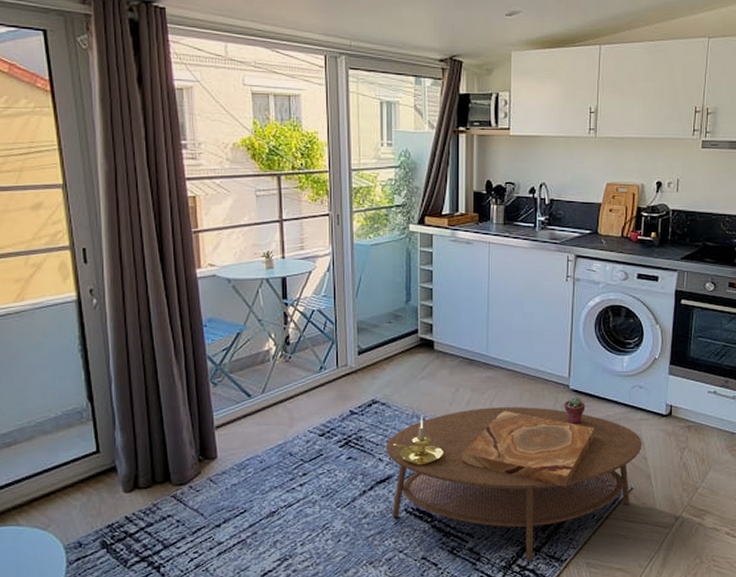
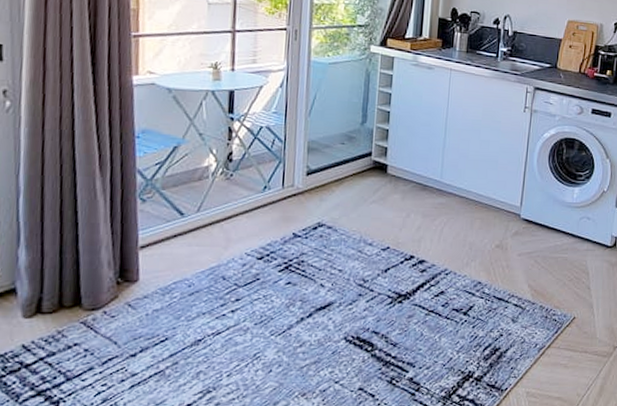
coffee table: present [386,407,642,562] -> none [328,234,587,392]
candle holder: present [393,417,443,465] -> none [337,242,389,292]
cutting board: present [462,410,595,487] -> none [408,237,543,316]
potted succulent: present [565,396,586,425] -> none [514,226,535,254]

